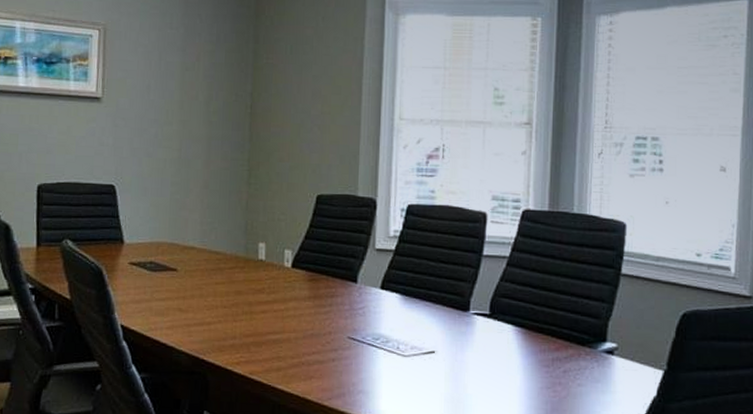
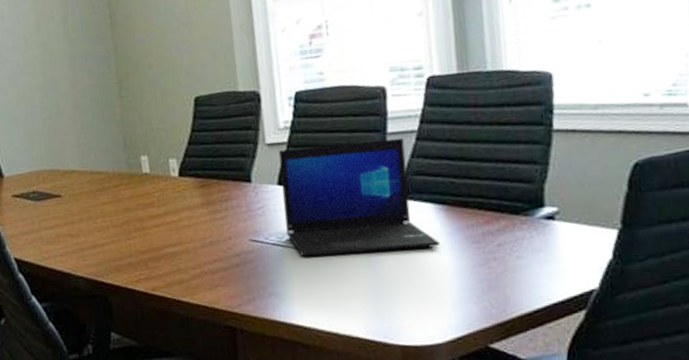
laptop: none [381,256,515,366] -> present [278,137,440,257]

